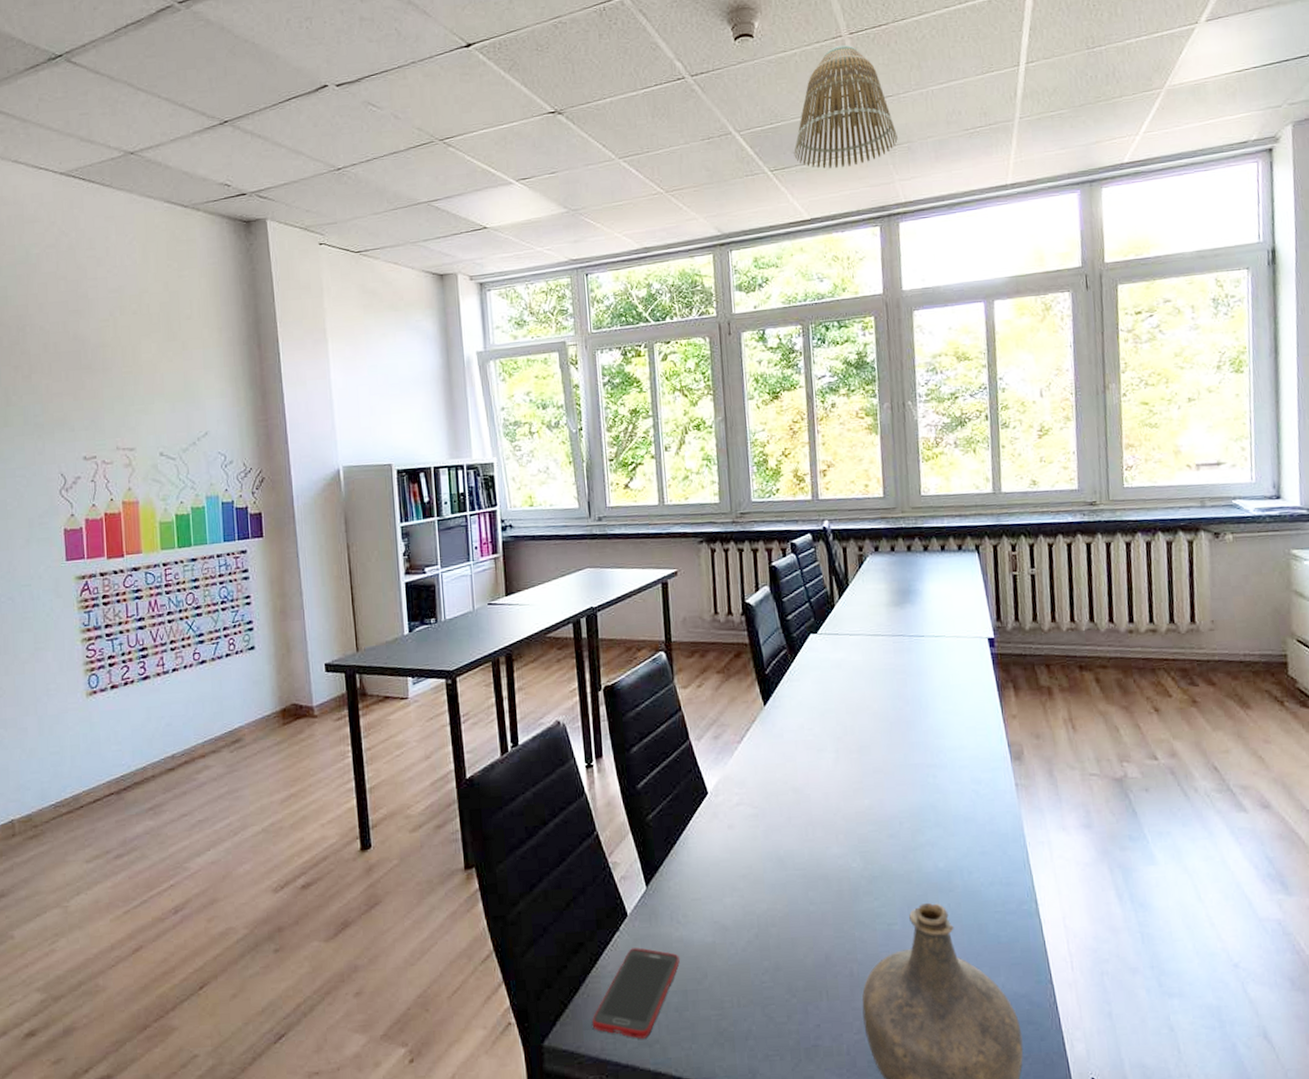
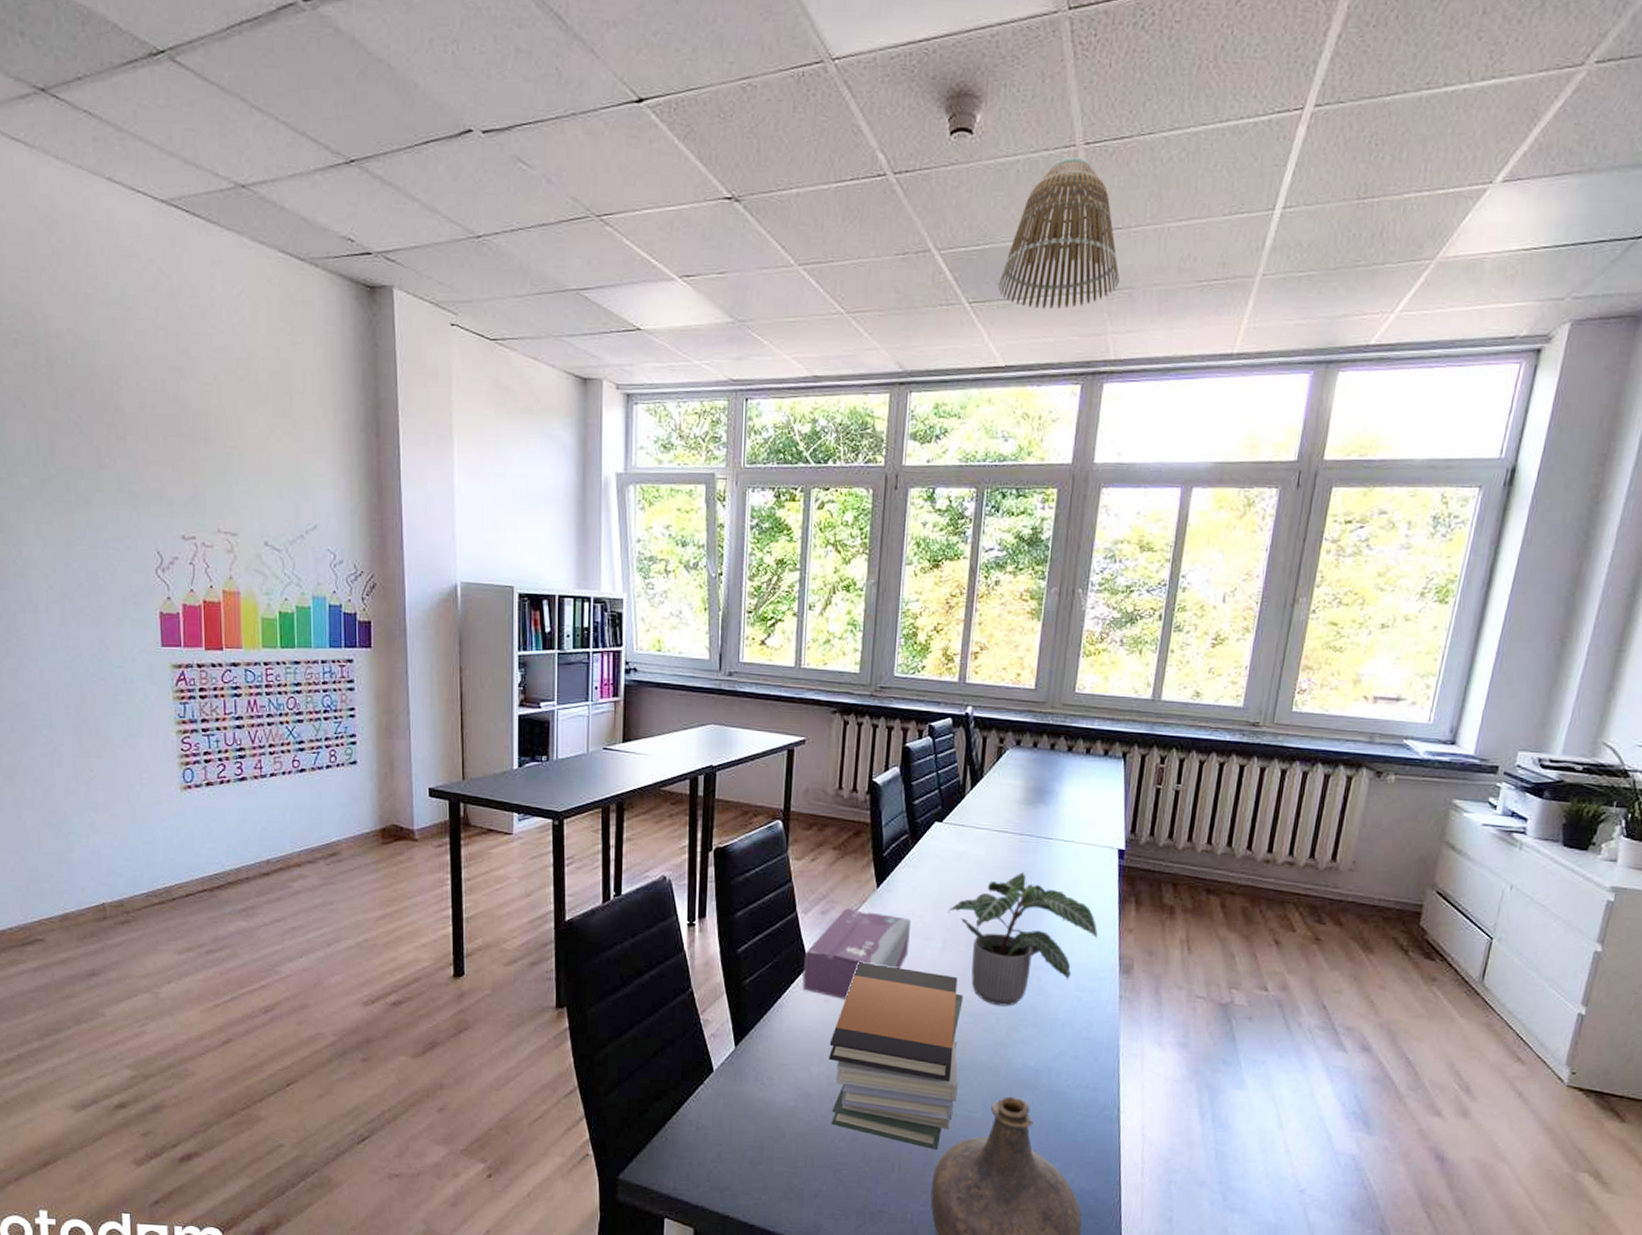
cell phone: present [592,947,680,1039] -> none [667,1101,760,1184]
tissue box: none [702,729,804,823] -> present [802,908,912,999]
book stack: none [739,782,874,971] -> present [829,962,963,1150]
potted plant: none [836,671,984,810] -> present [948,871,1098,1006]

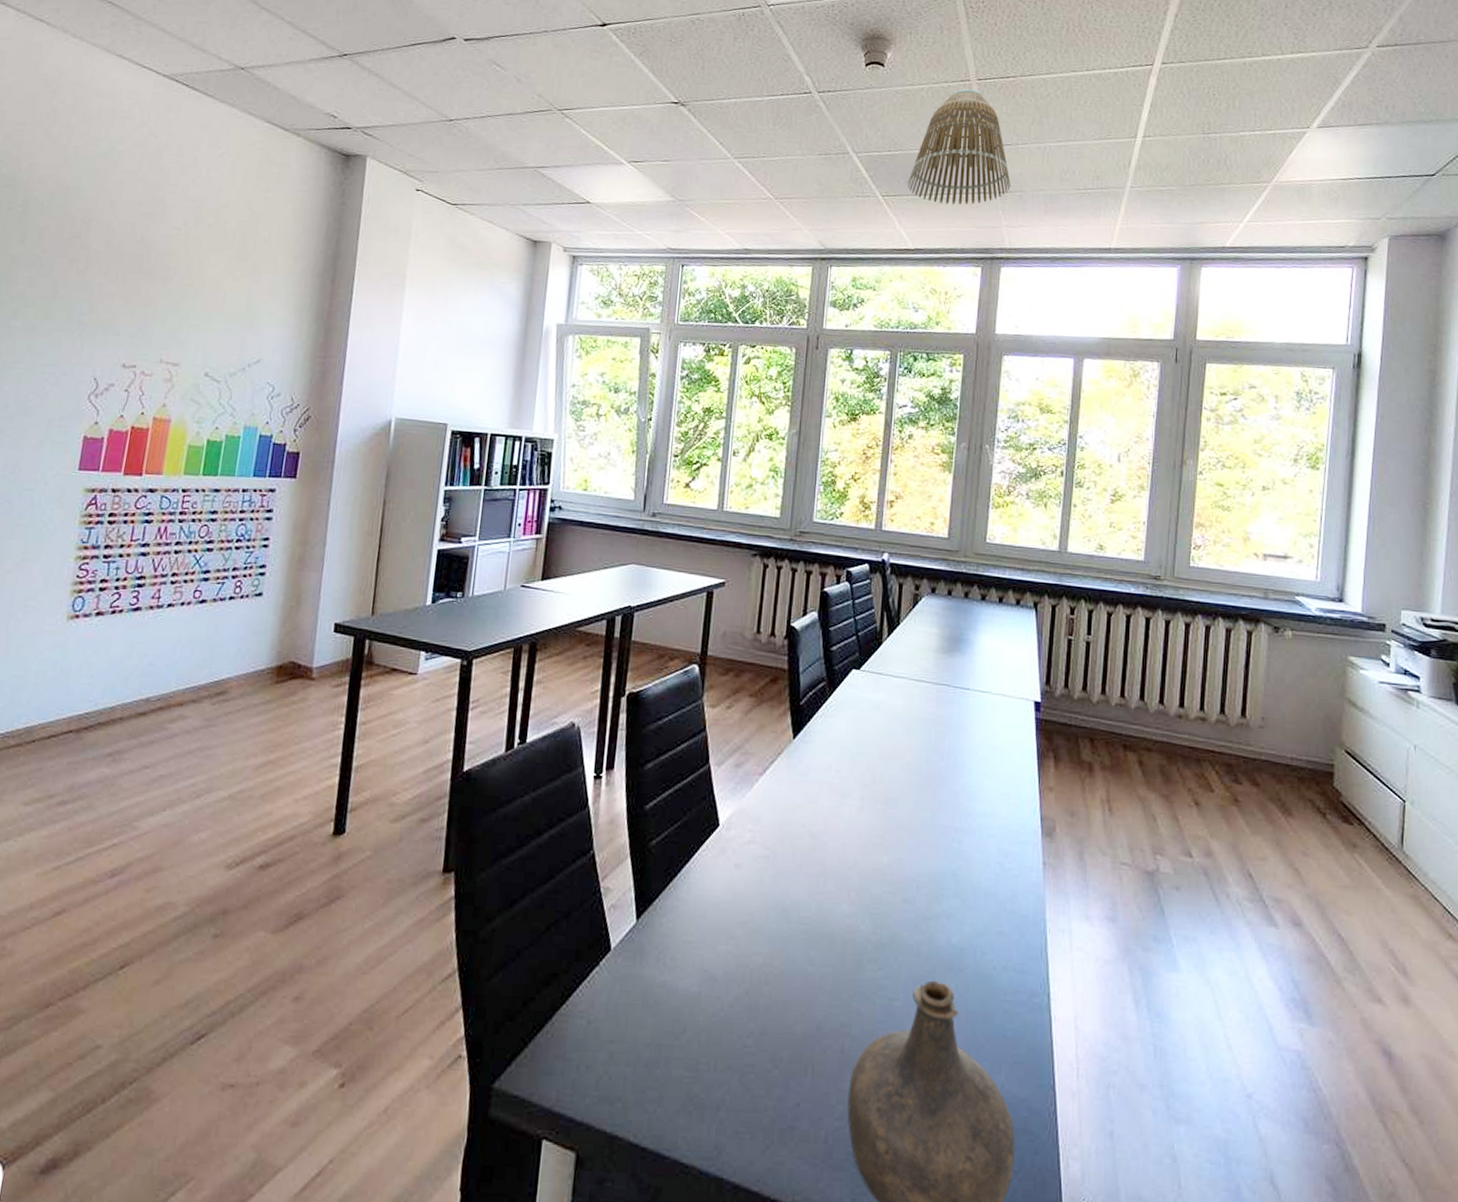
tissue box: present [802,908,912,999] -> none [712,761,829,864]
book stack: present [829,962,963,1150] -> none [738,821,882,1048]
potted plant: present [948,871,1098,1006] -> none [866,723,1019,873]

